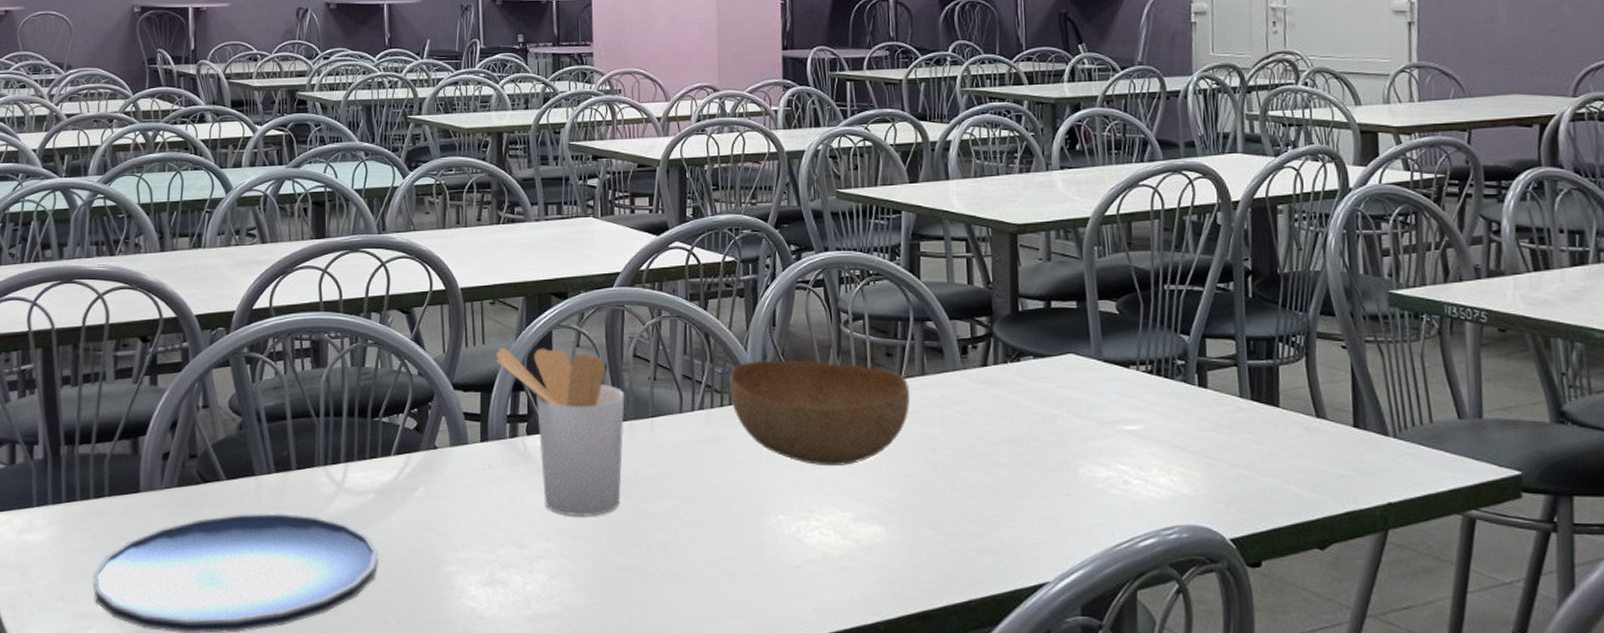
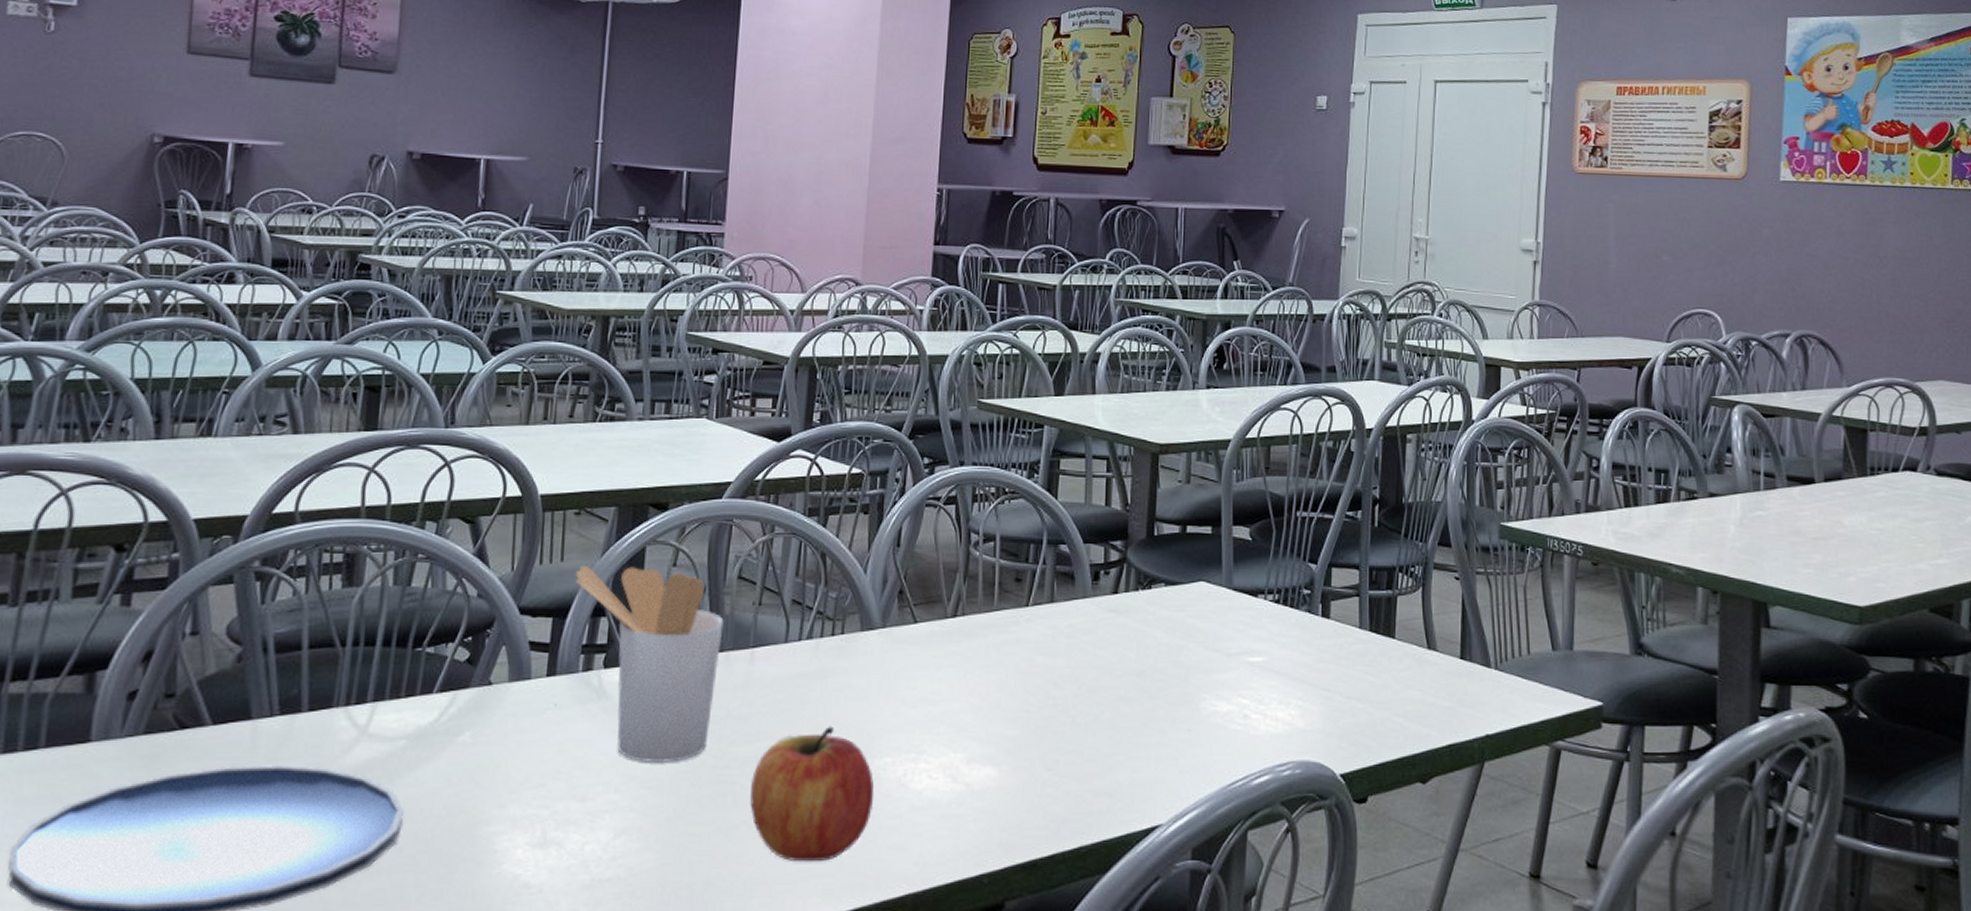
apple: none [662,486,772,606] -> present [750,726,875,862]
bowl: present [728,360,910,467] -> none [842,584,1037,702]

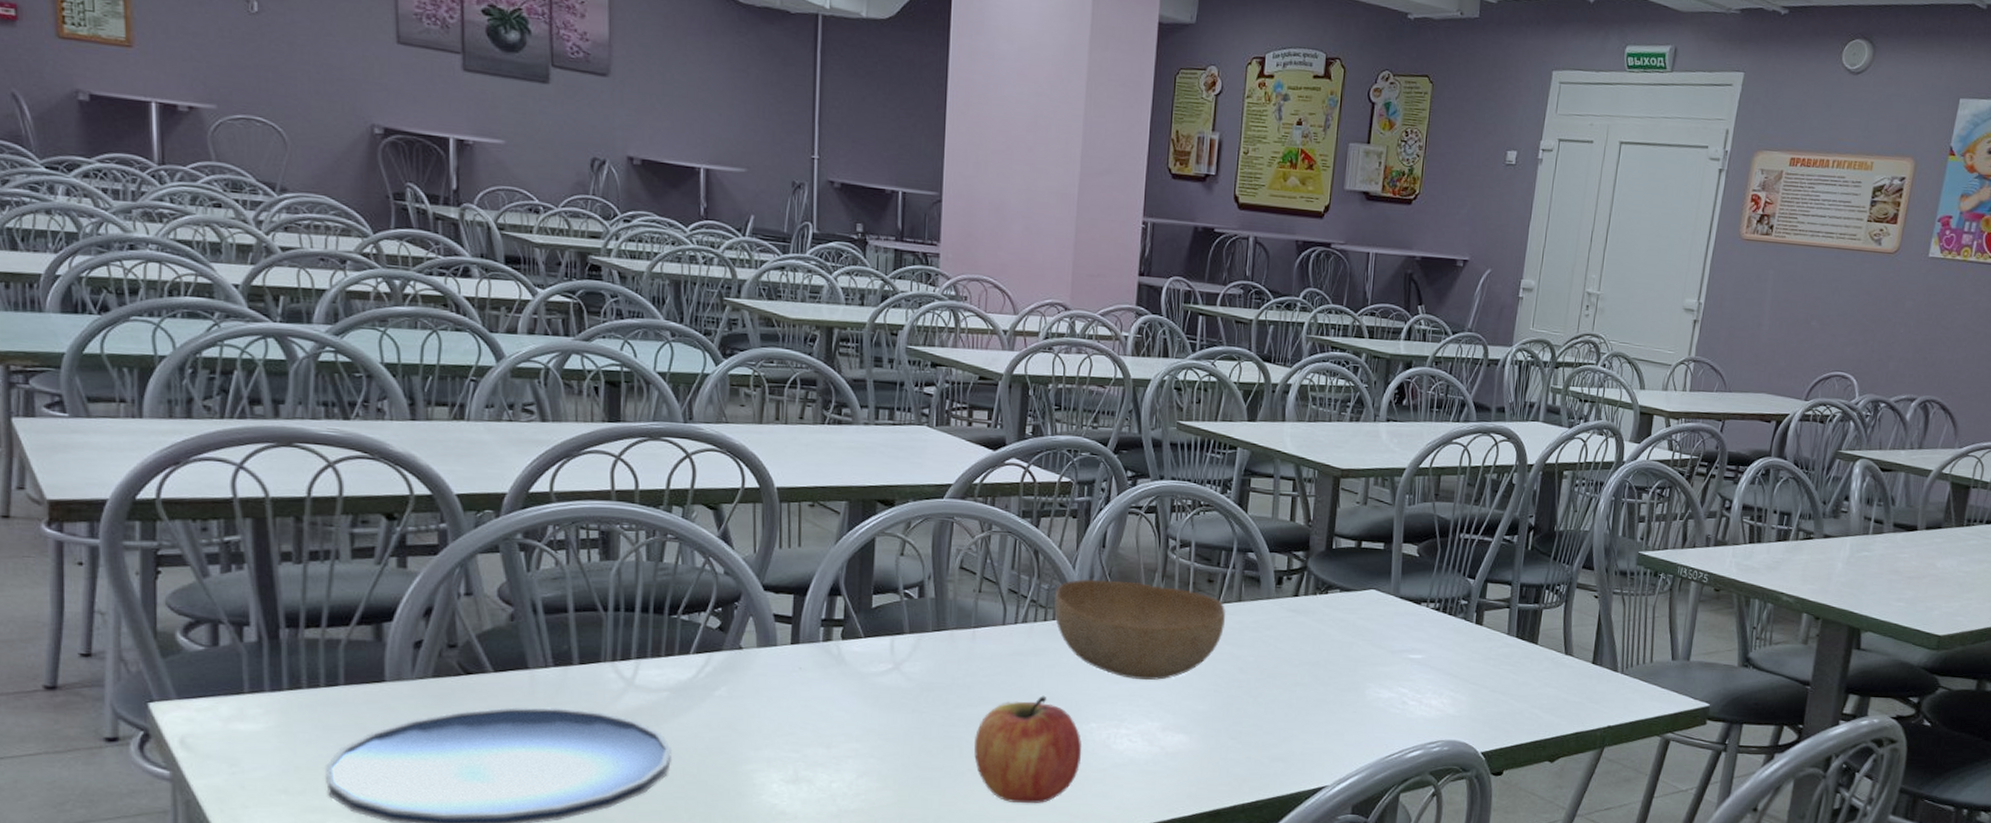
utensil holder: present [575,564,724,764] -> none [812,550,948,720]
bowl: none [842,584,1037,702] -> present [1053,579,1226,681]

